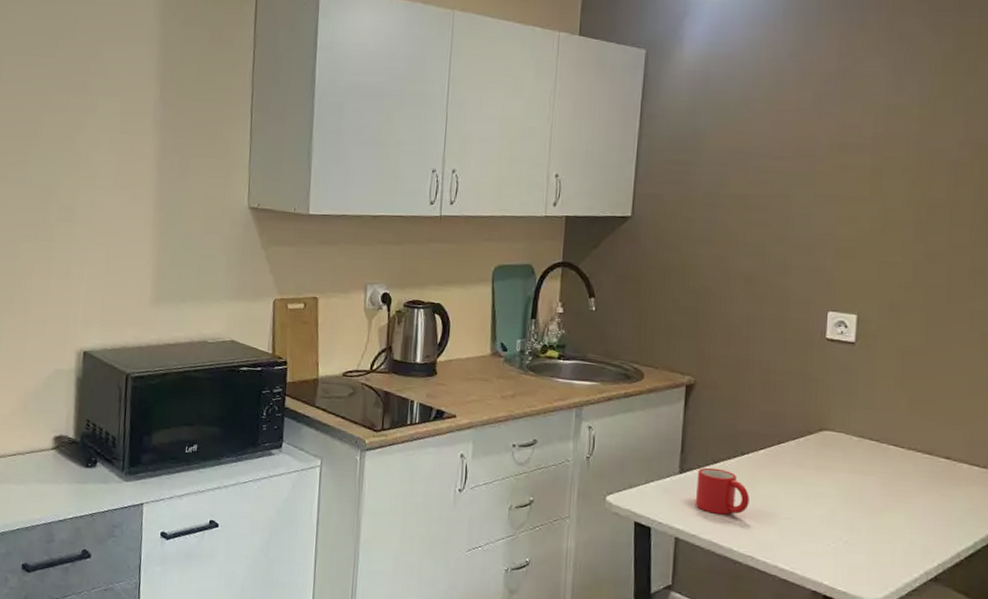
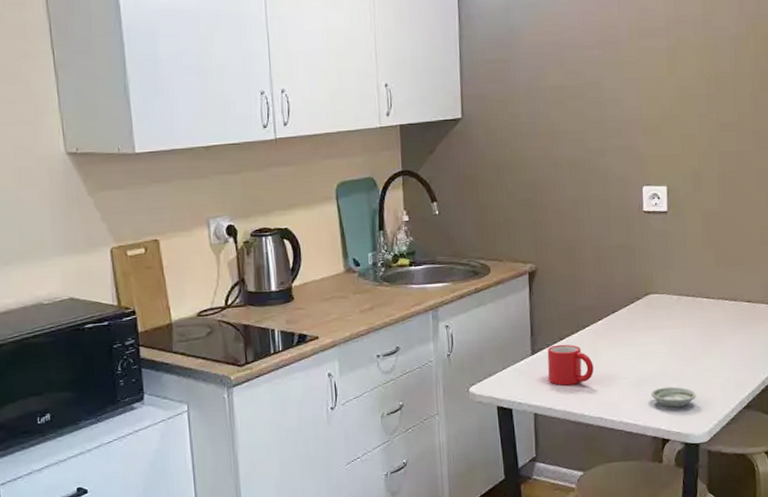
saucer: none [814,536,872,564] -> present [650,386,697,408]

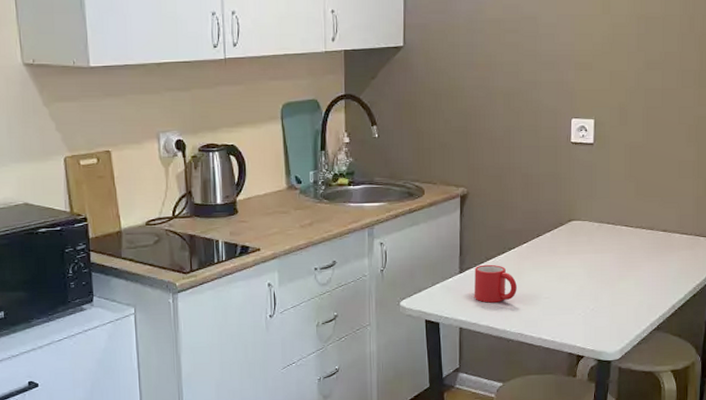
saucer: present [650,386,697,408] -> none [568,307,611,327]

